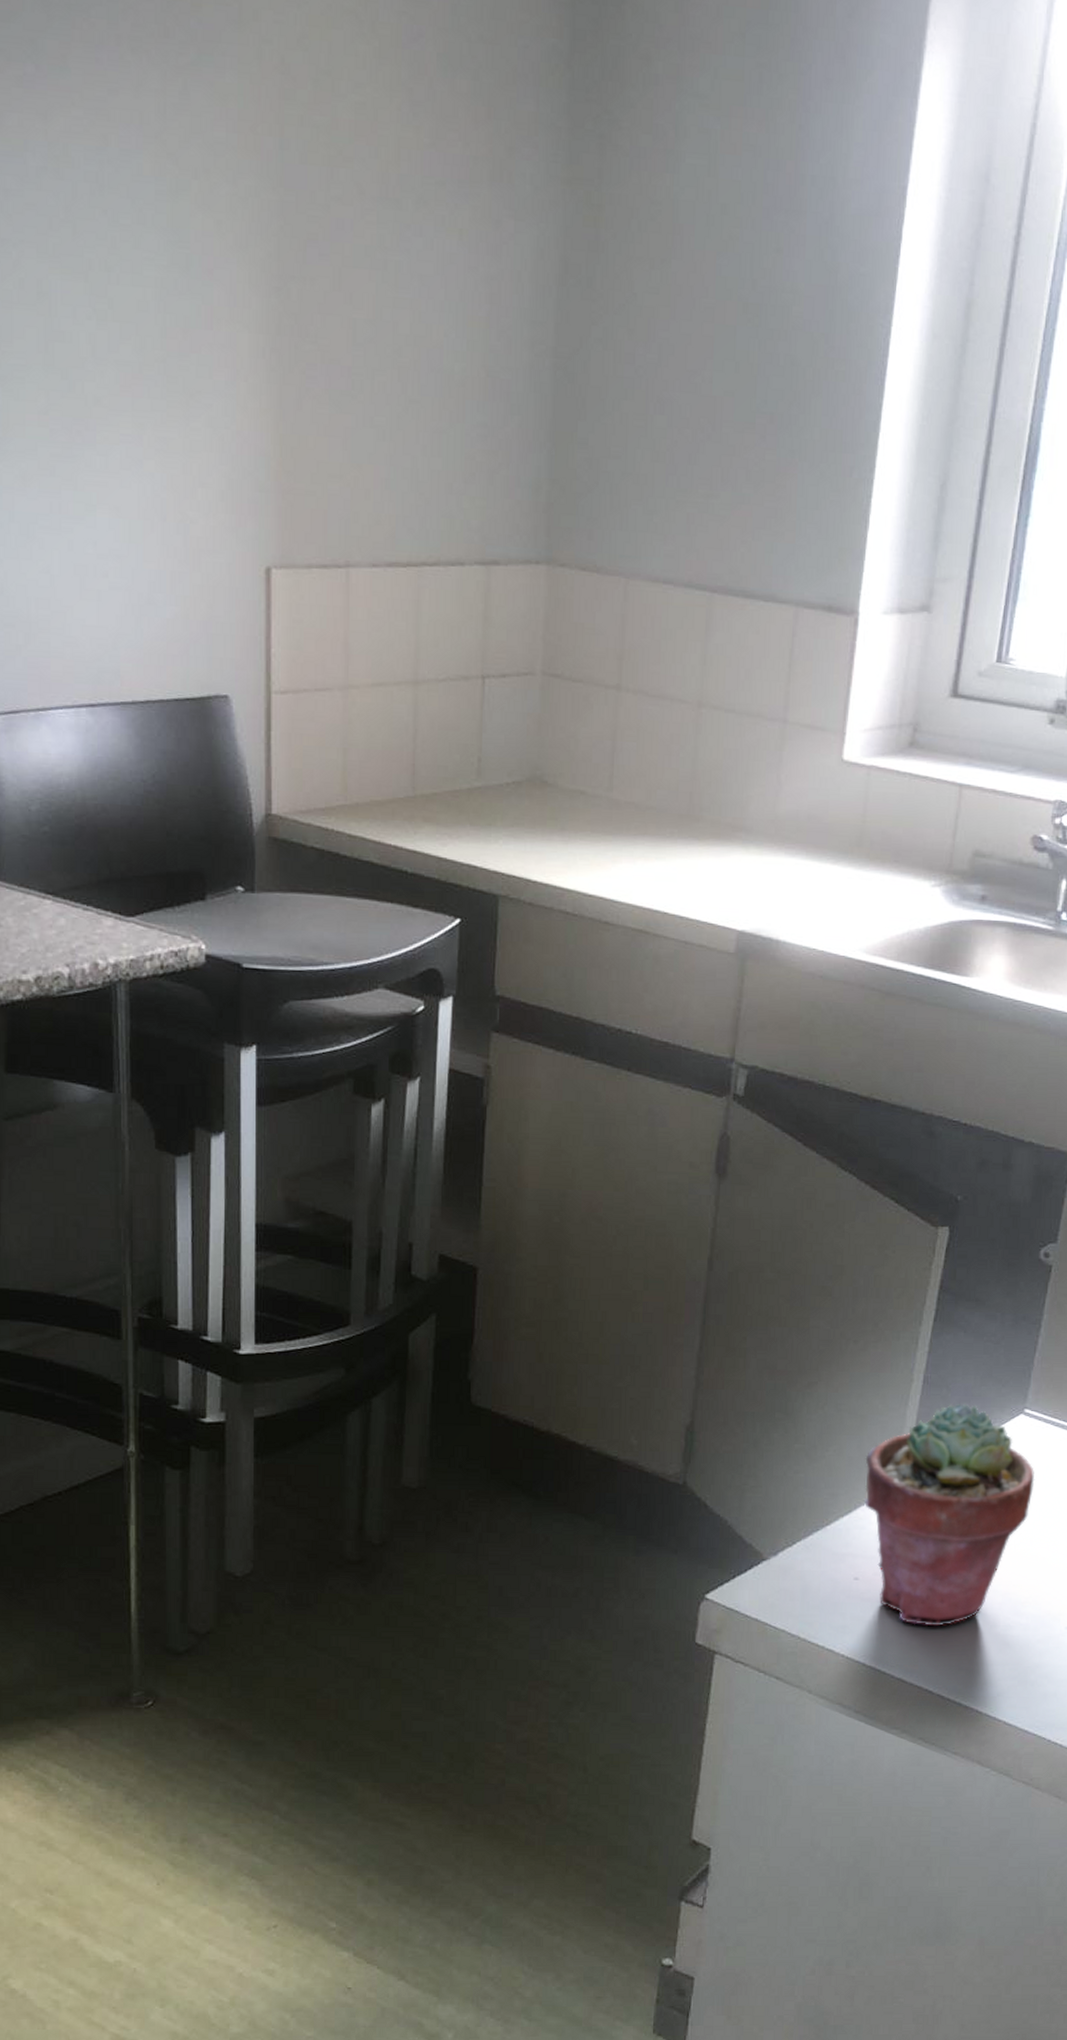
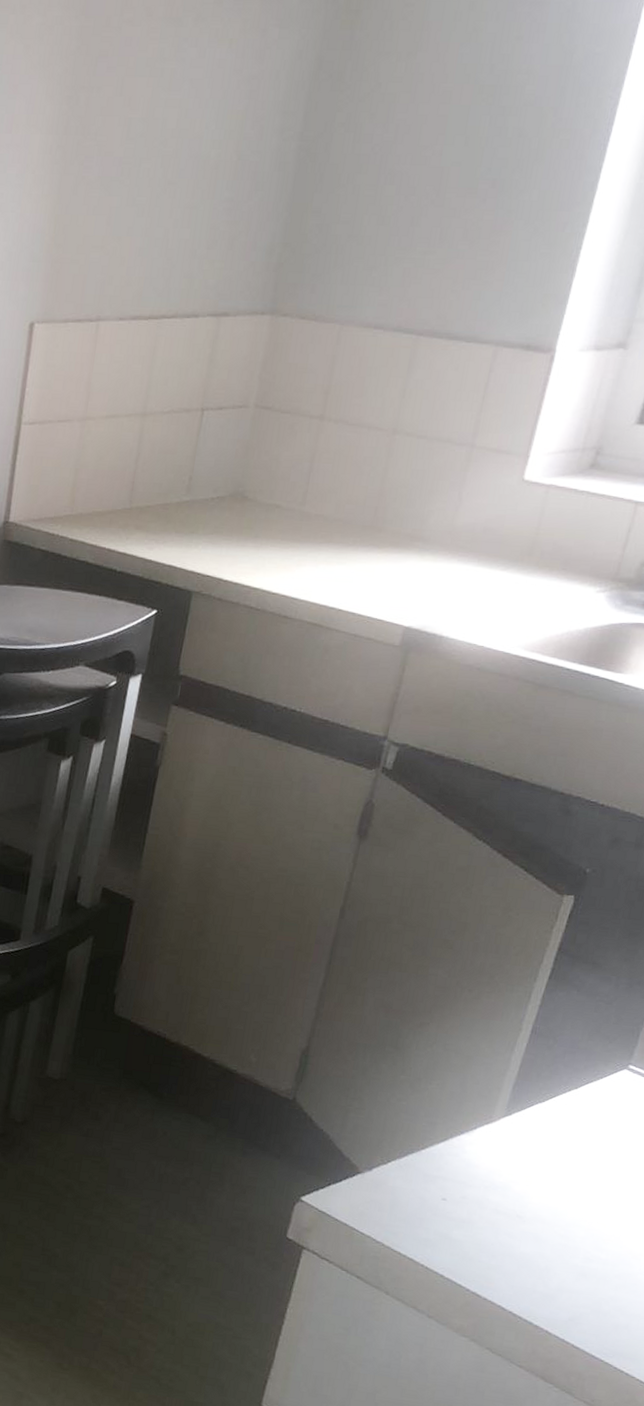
potted succulent: present [865,1404,1035,1626] -> none [461,1054,632,1252]

